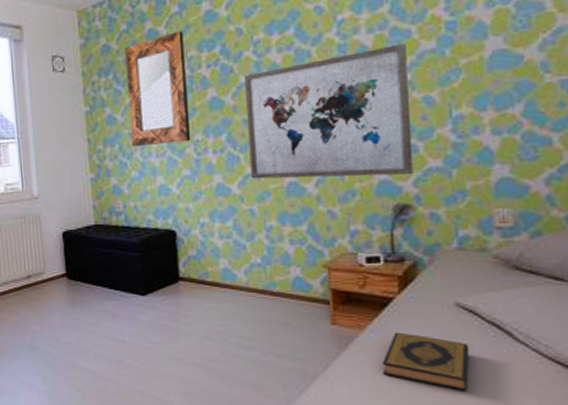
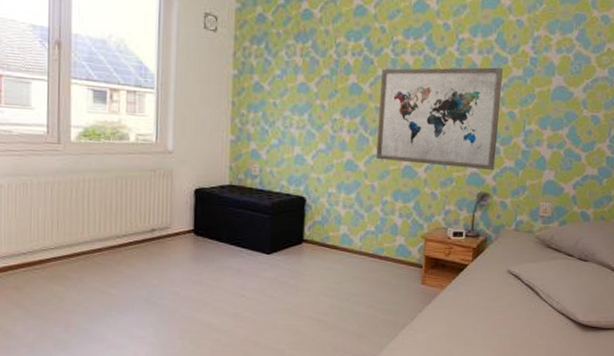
home mirror: present [125,31,191,146] -> none [275,17,335,119]
hardback book: present [382,332,470,391] -> none [453,291,512,336]

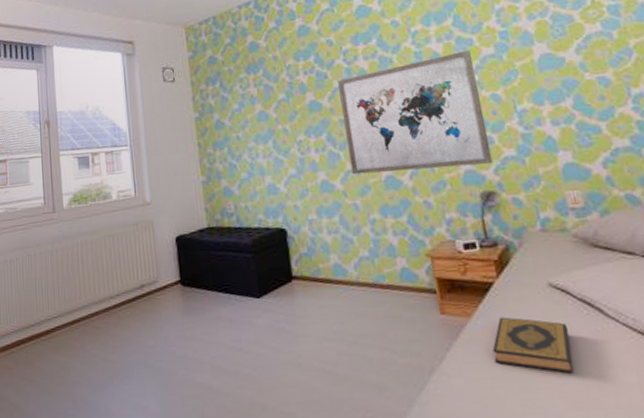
hardback book: none [453,291,512,336] -> present [492,317,574,373]

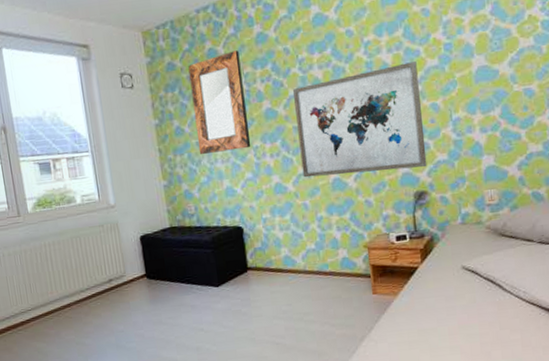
home mirror: none [229,43,295,149] -> present [188,50,251,154]
hardback book: present [492,317,574,373] -> none [412,294,474,335]

